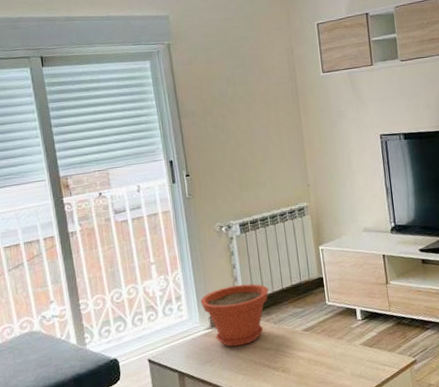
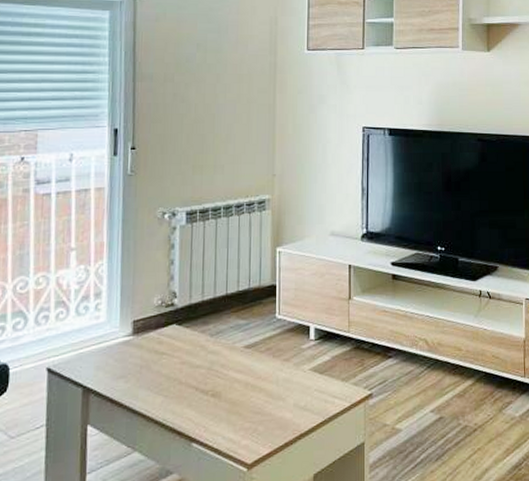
plant pot: present [200,283,269,347] -> none [124,285,210,361]

